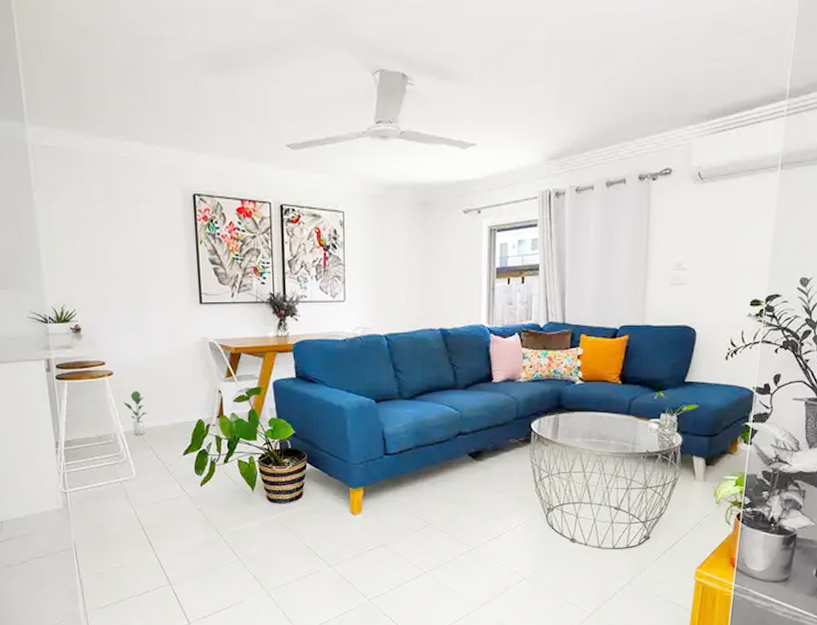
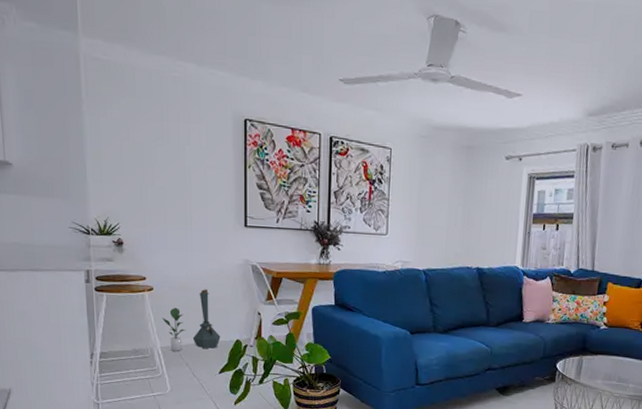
lantern: none [154,370,183,430] -> present [192,289,221,349]

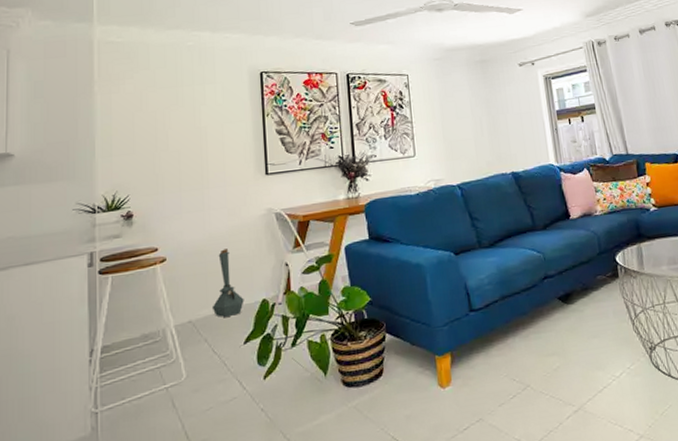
potted plant: present [162,307,186,351] -> none [176,275,204,328]

